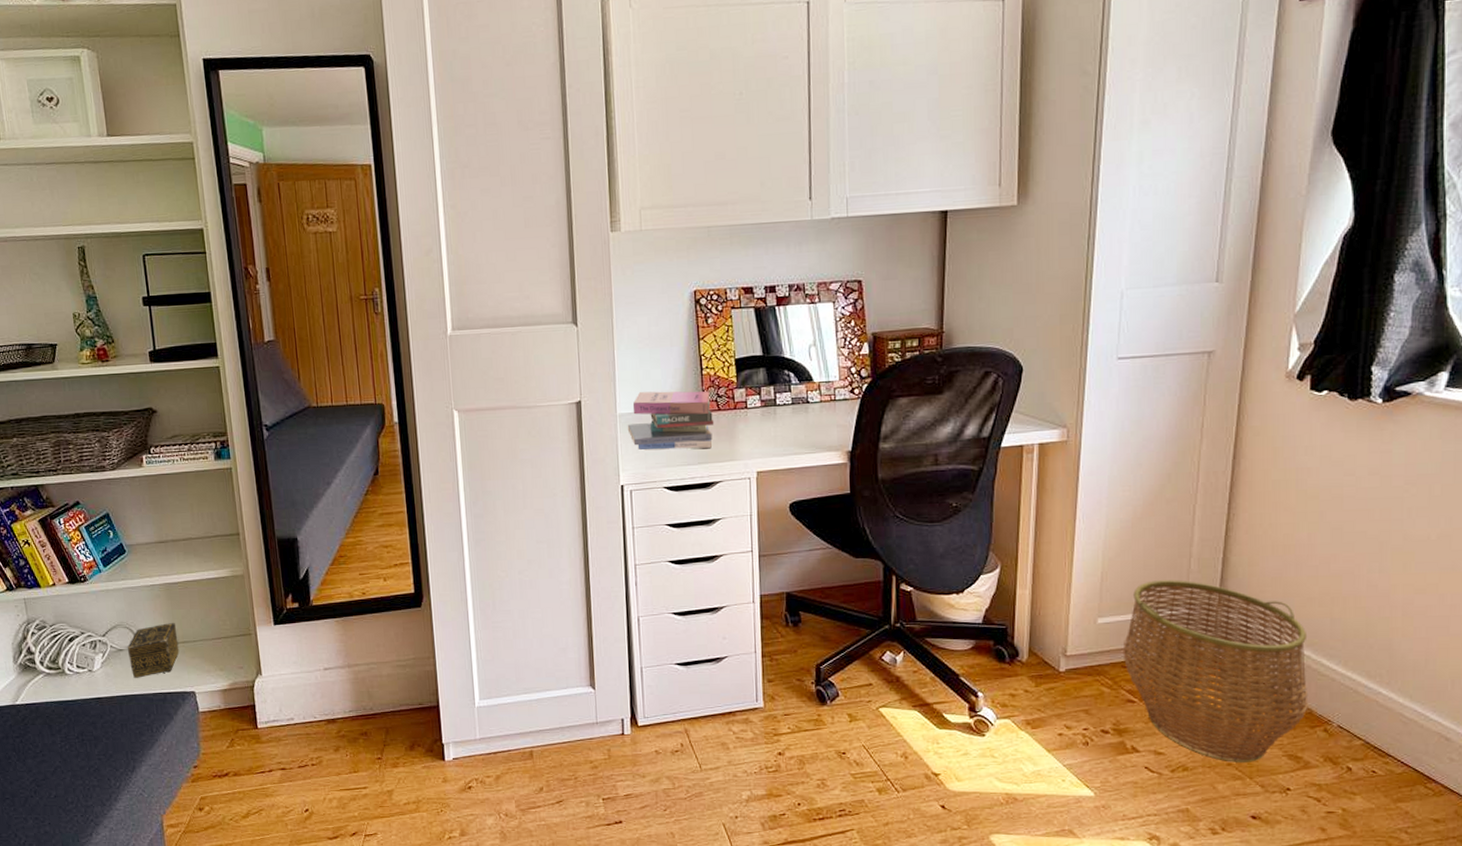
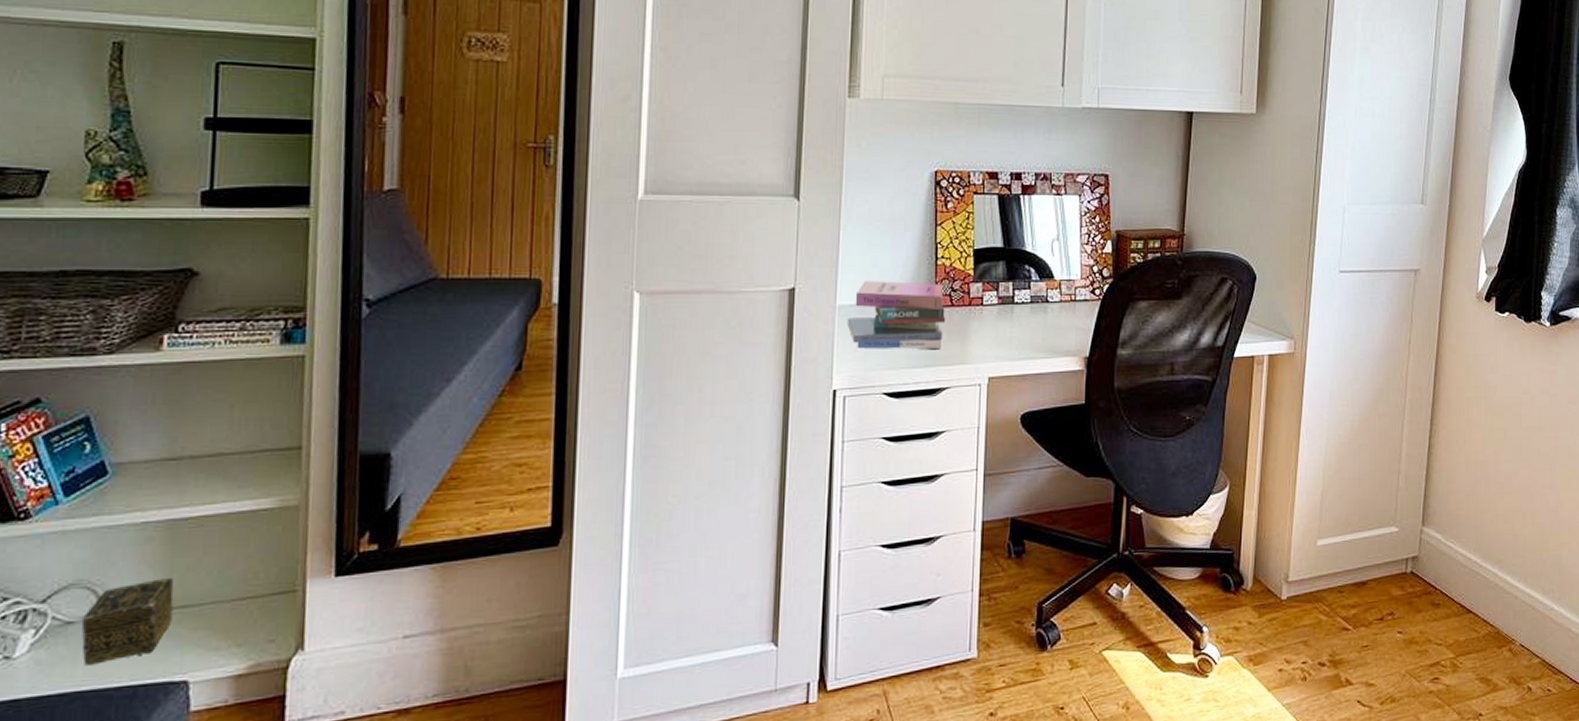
basket: present [1123,580,1309,762] -> none [1339,498,1496,690]

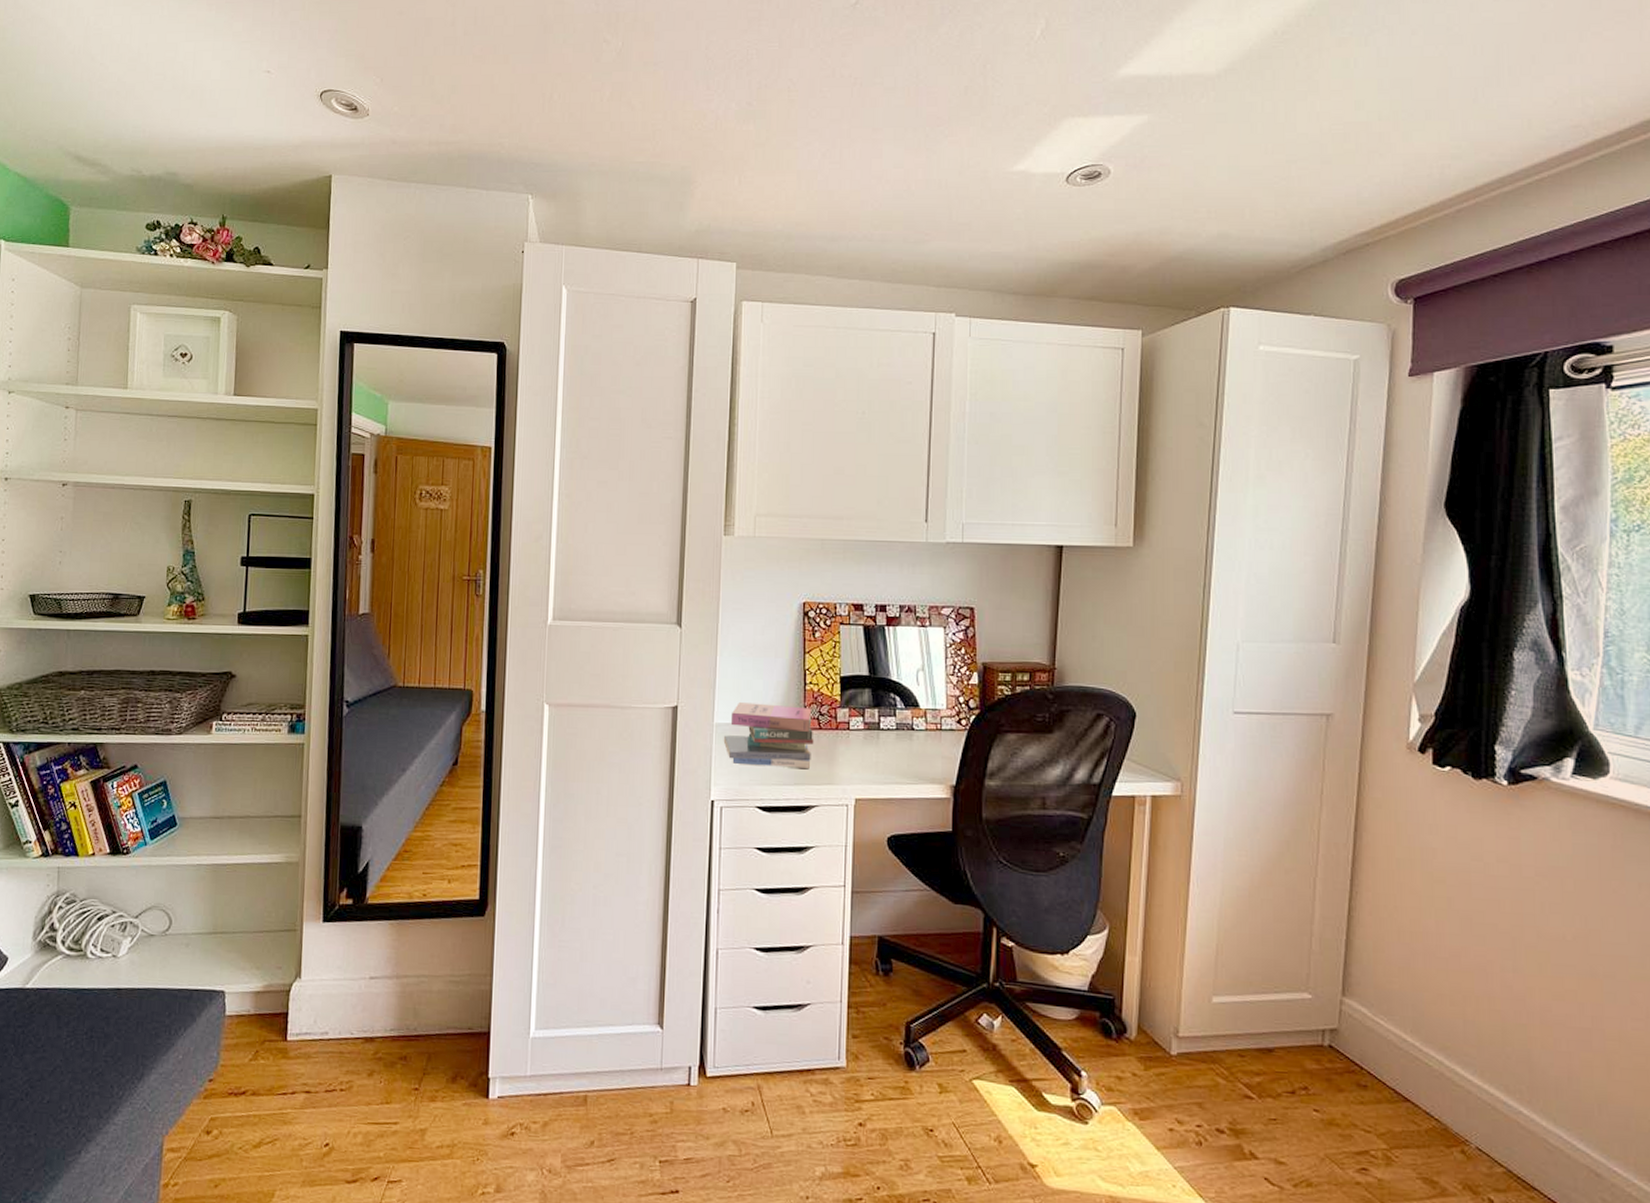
decorative box: present [81,578,174,665] -> none [159,909,216,970]

